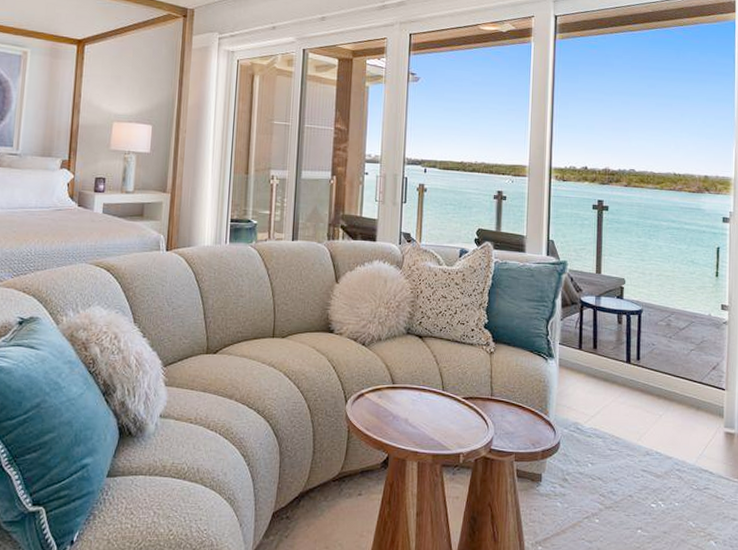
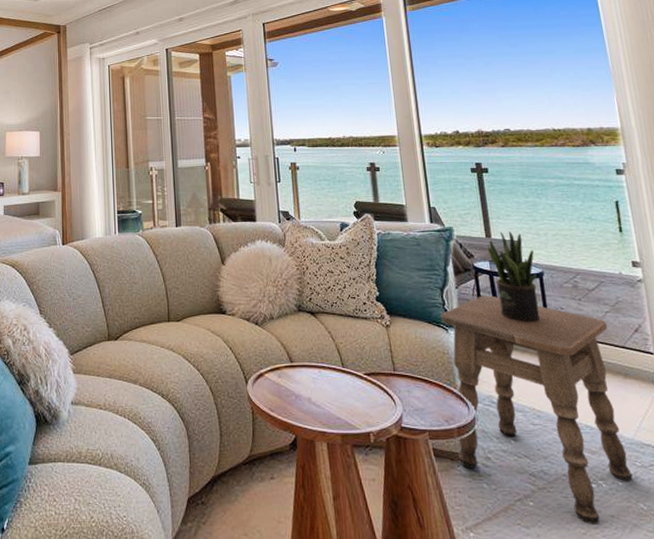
side table: none [539,328,690,541] -> present [441,295,633,526]
potted plant: none [595,268,637,356] -> present [487,231,540,322]

